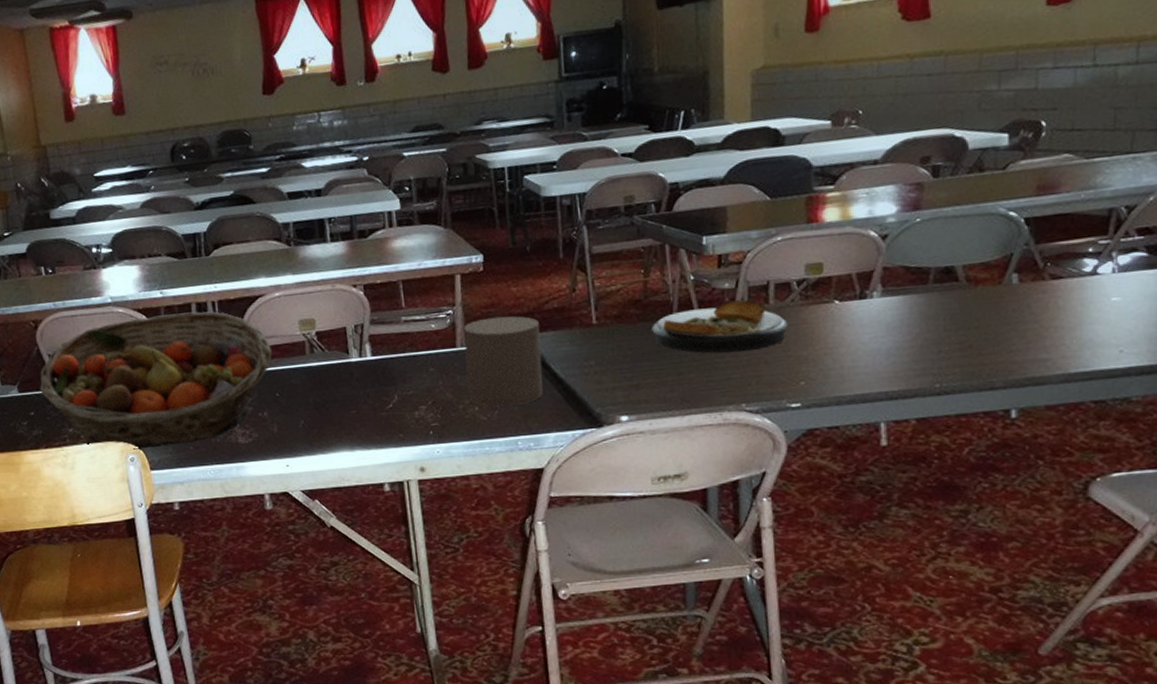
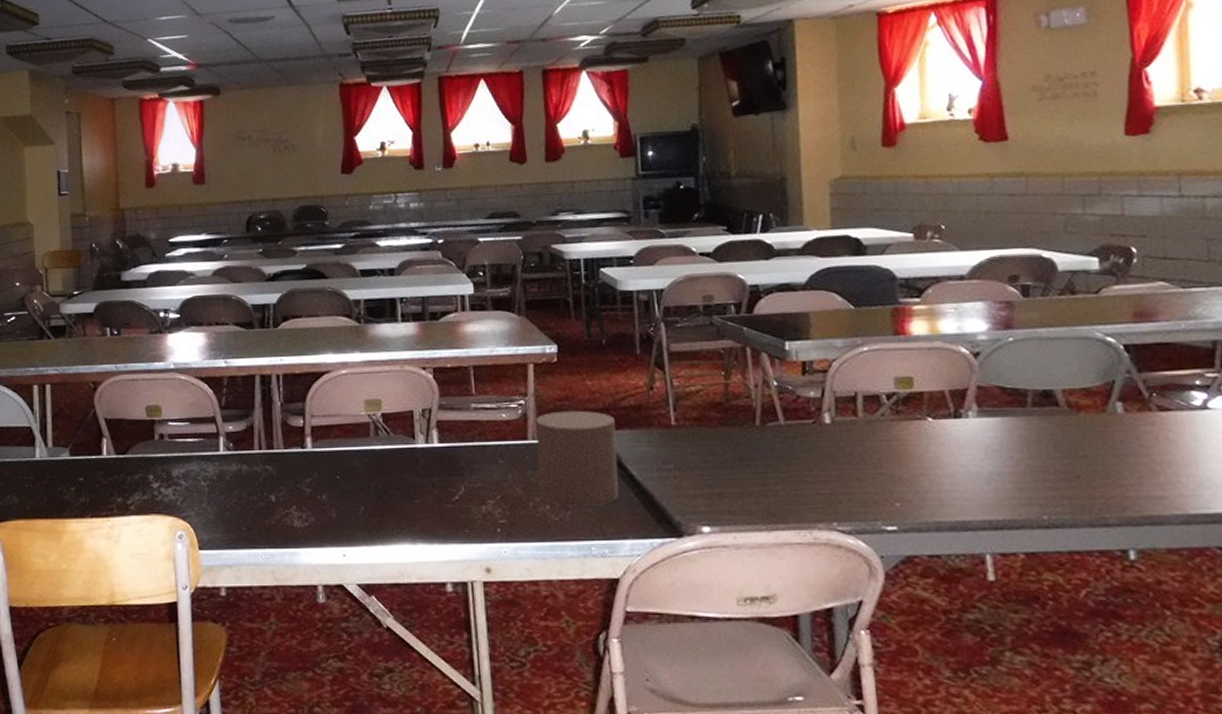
fruit basket: present [39,311,272,450] -> none [92,384,335,526]
plate: present [651,299,788,354] -> none [734,410,880,467]

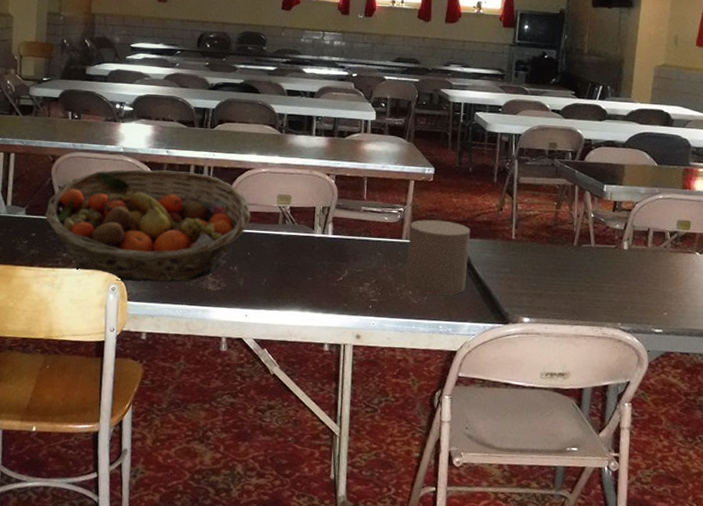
fruit basket: none [92,384,335,526] -> present [45,169,251,282]

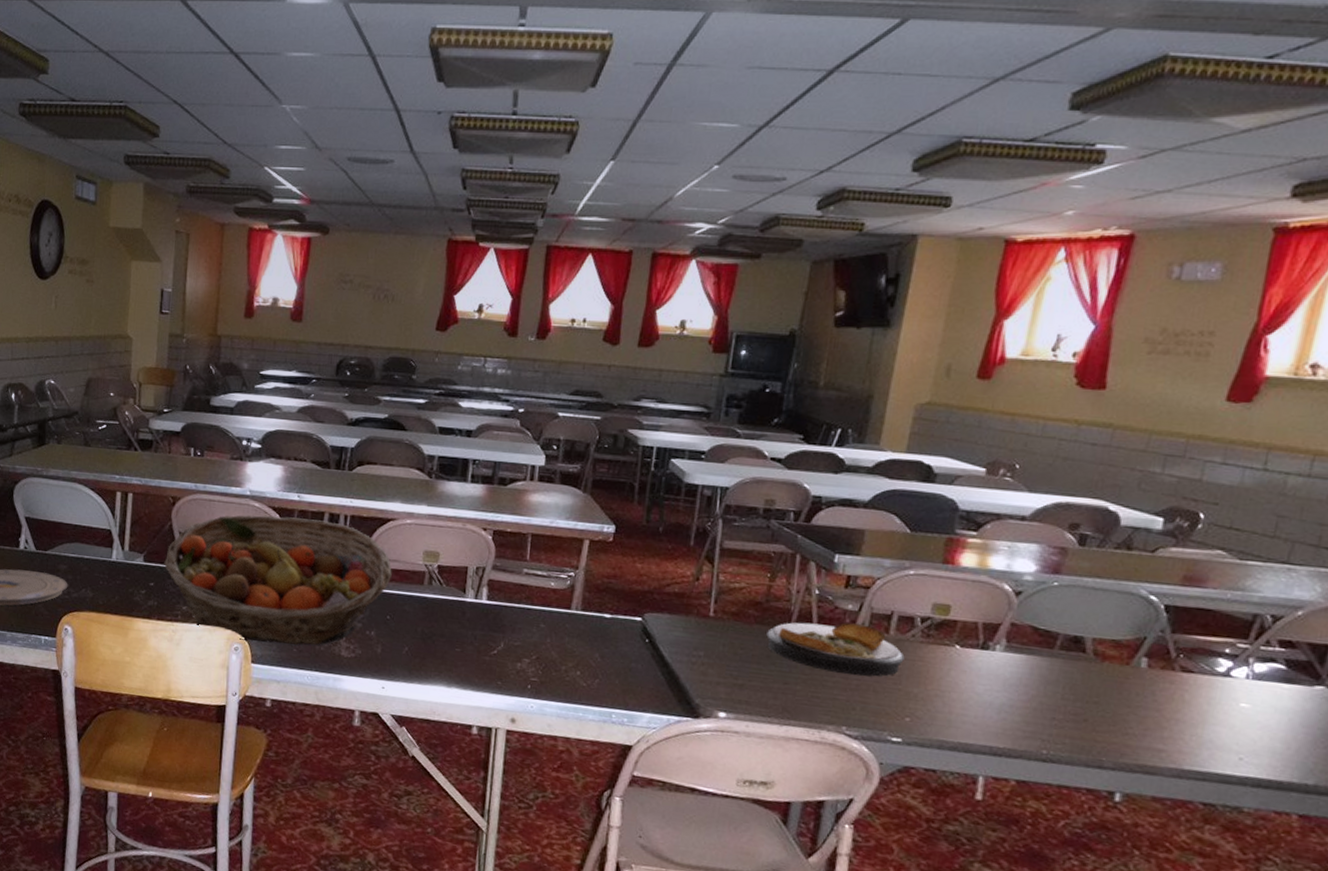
candle: present [405,219,470,295] -> none [572,587,657,679]
plate: none [557,239,660,282] -> present [766,622,905,677]

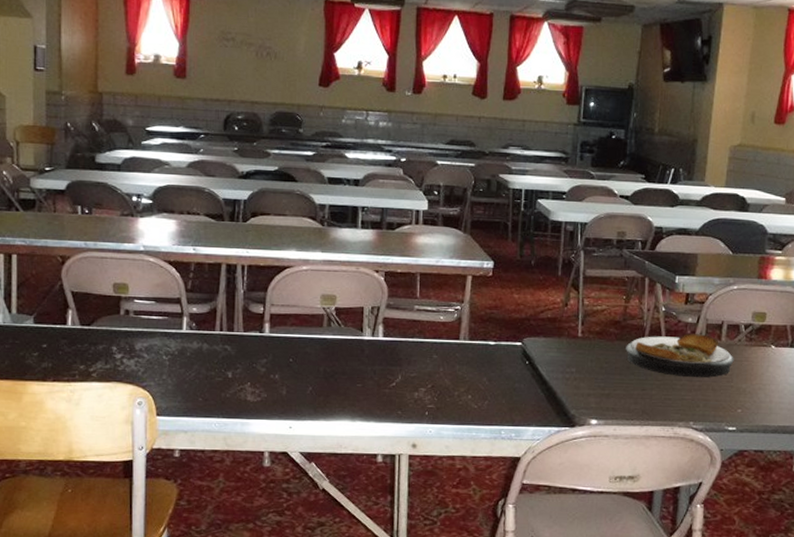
fruit basket: present [164,515,392,645] -> none [57,269,292,394]

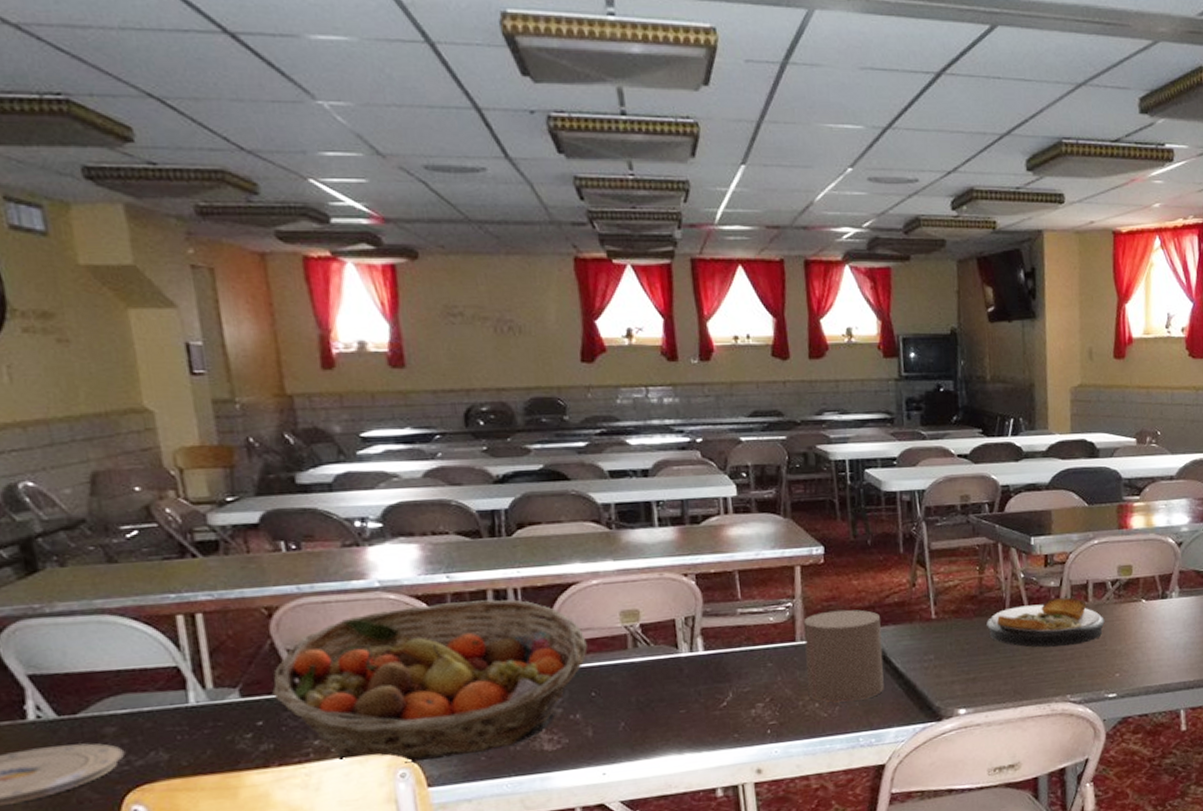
fruit basket: none [57,269,292,394] -> present [272,599,588,763]
candle: none [463,317,533,398] -> present [803,609,884,703]

